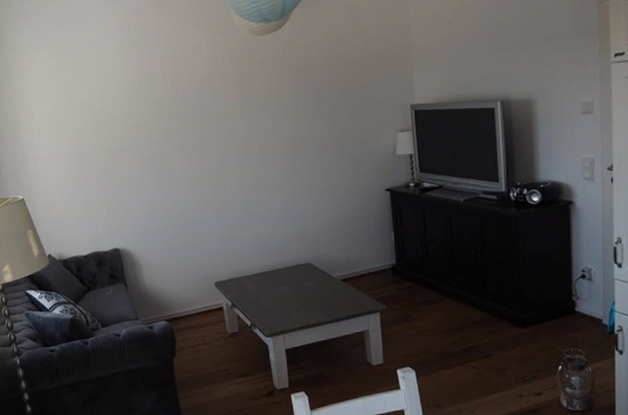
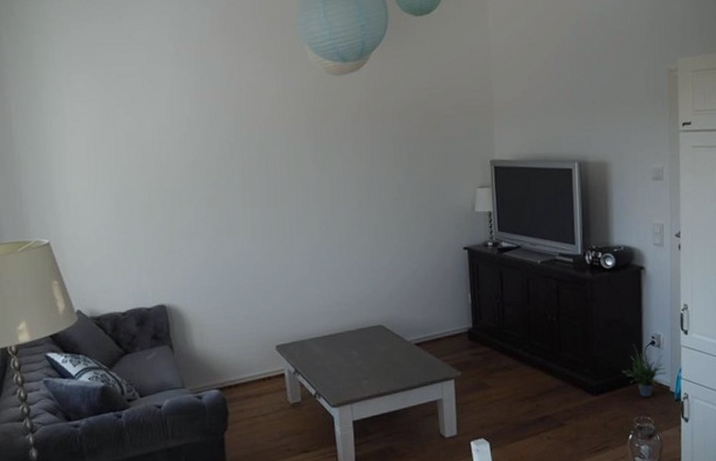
potted plant: none [550,279,599,329] -> present [622,345,667,397]

